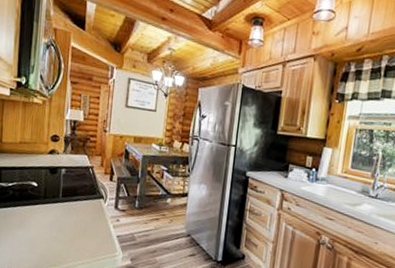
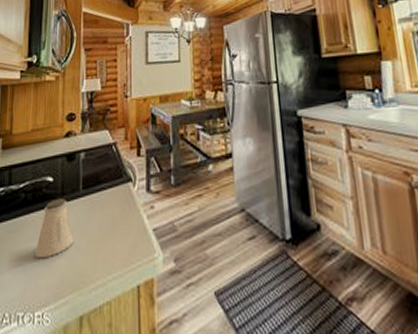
saltshaker: none [20,200,53,241] -> present [34,199,74,259]

